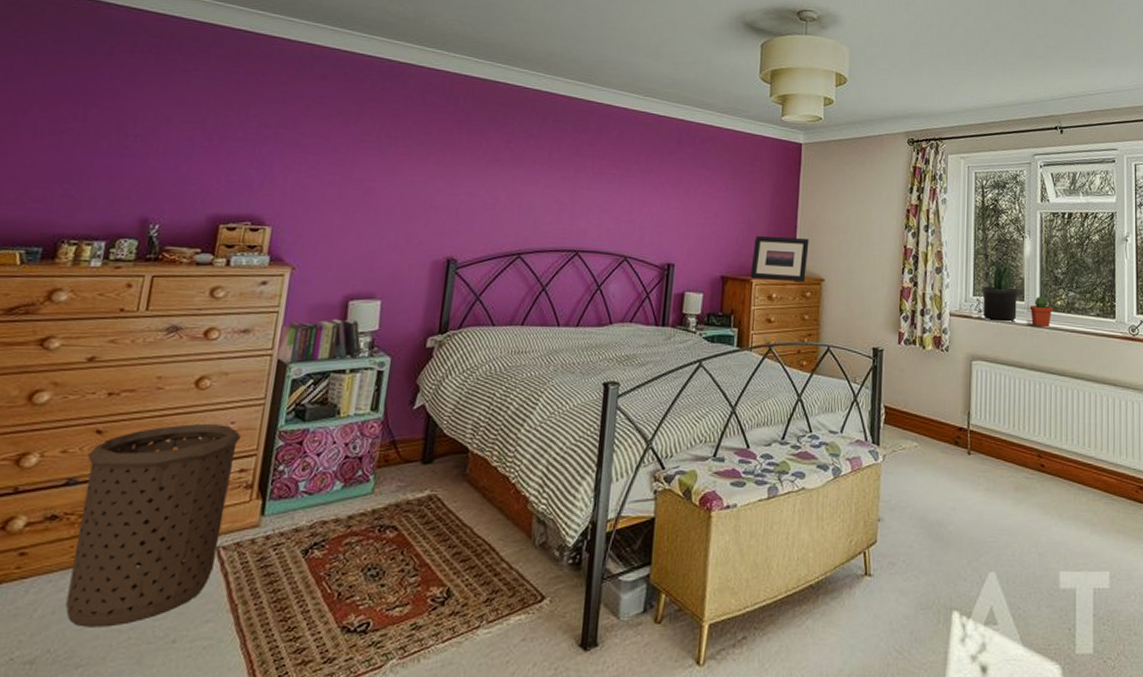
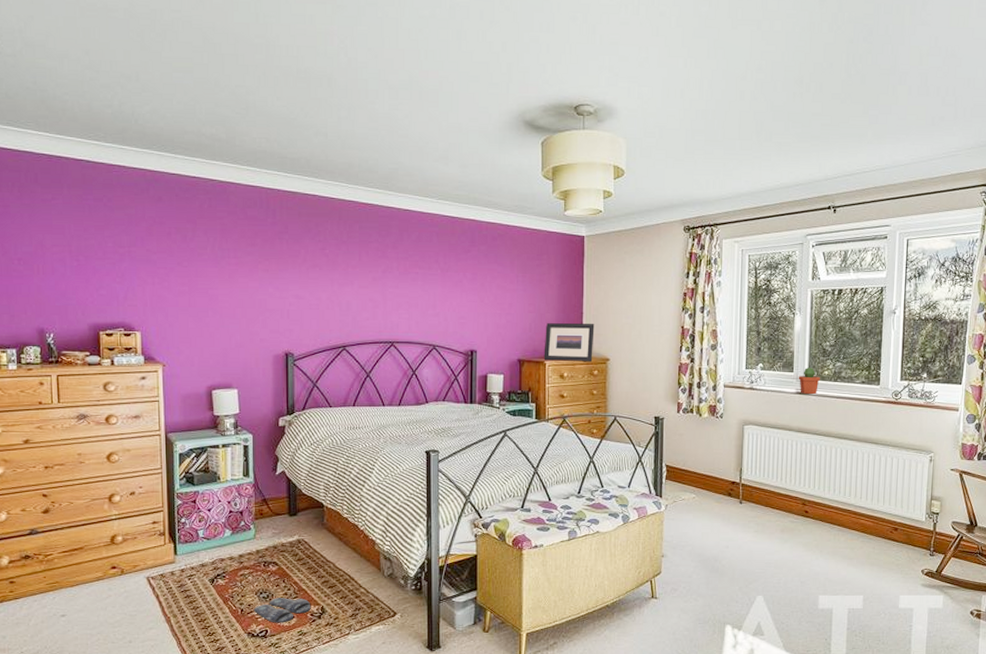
laundry basket: present [65,424,242,628] -> none [41,489,149,632]
books: present [278,318,361,363] -> none [163,405,228,441]
slippers: none [356,576,434,612] -> present [254,598,311,623]
planter: present [982,262,1018,322] -> none [754,337,788,391]

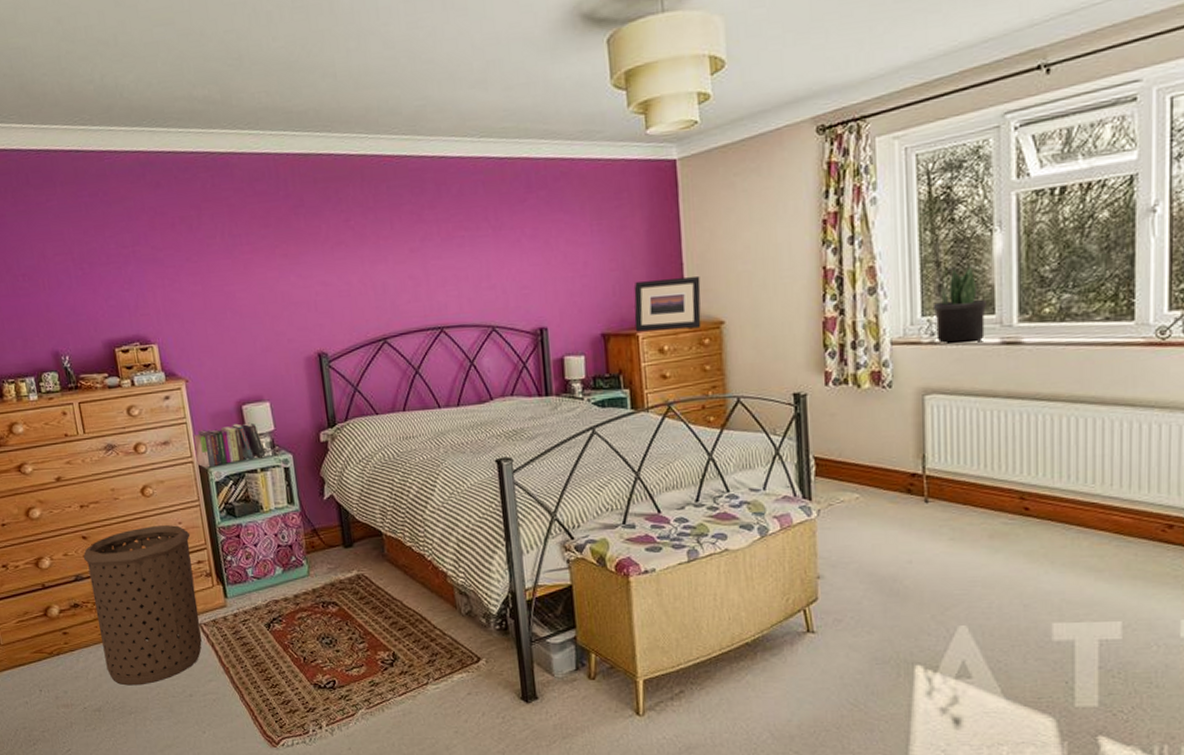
laundry basket: none [41,489,149,632] -> present [83,525,202,686]
books: none [163,405,228,441] -> present [193,422,265,468]
slippers: present [254,598,311,623] -> none [318,643,381,673]
planter: none [754,337,788,391] -> present [934,267,986,345]
succulent plant: present [798,368,820,395] -> none [1003,305,1038,345]

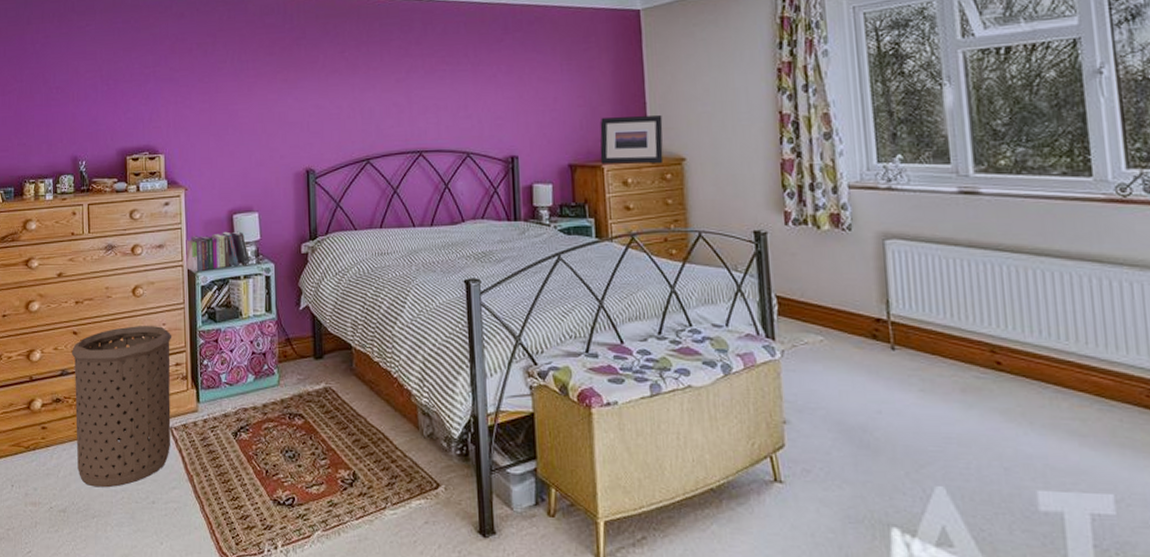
planter: present [934,267,986,345] -> none [889,118,942,191]

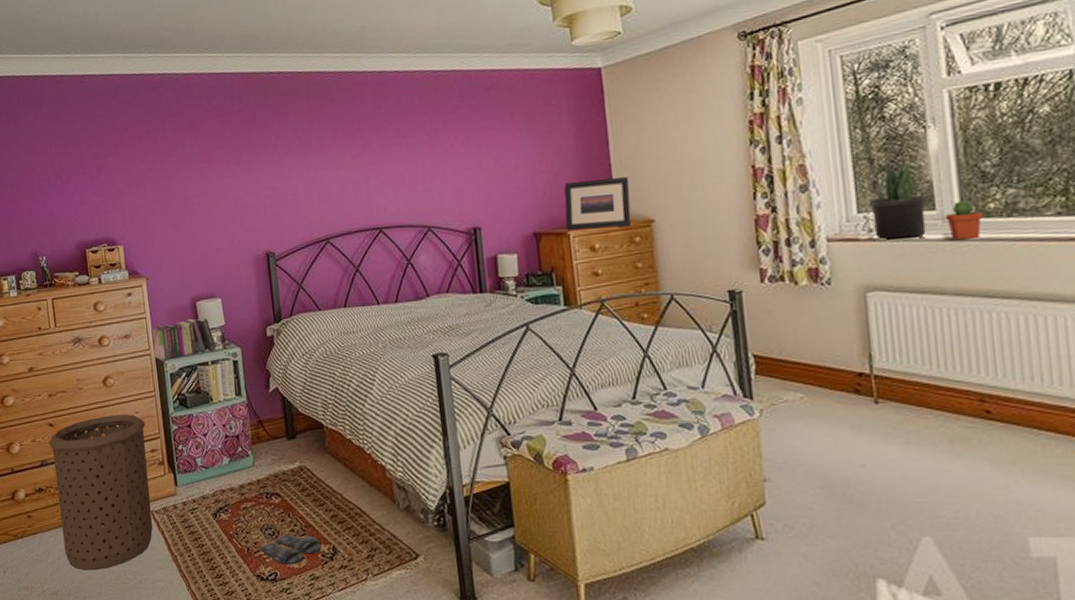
slippers: none [280,458,342,490] -> present [261,535,322,565]
planter: none [889,118,942,191] -> present [870,164,927,241]
succulent plant: none [958,156,994,194] -> present [944,200,982,241]

